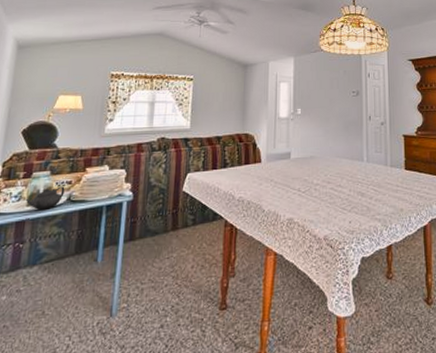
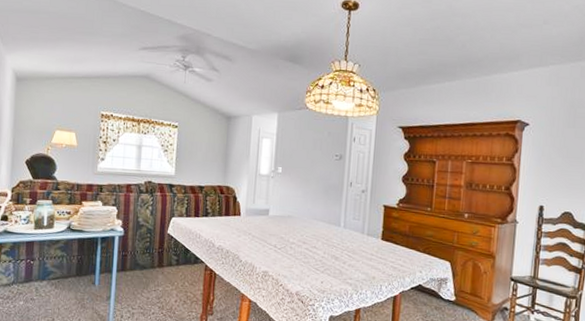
teapot: present [25,186,65,211] -> none [32,215,65,235]

